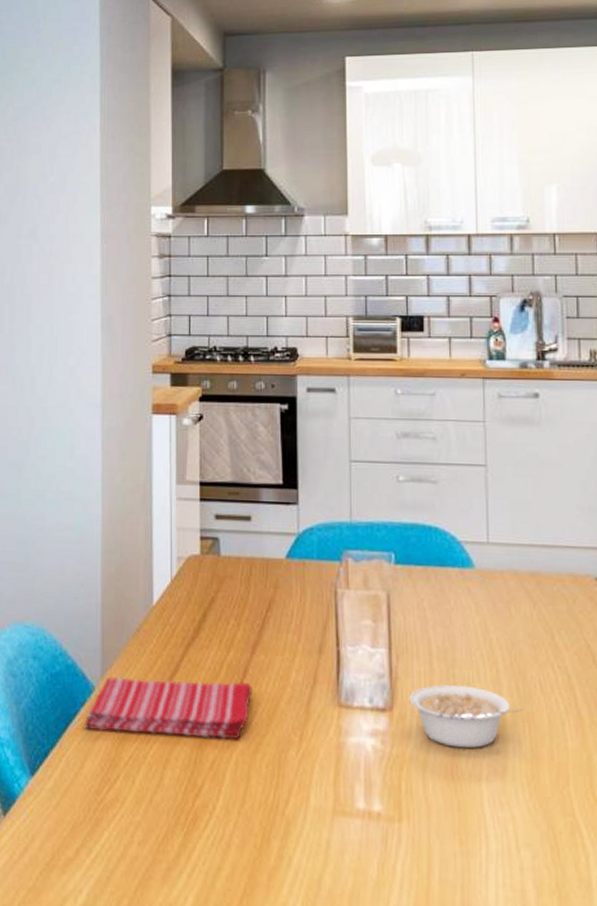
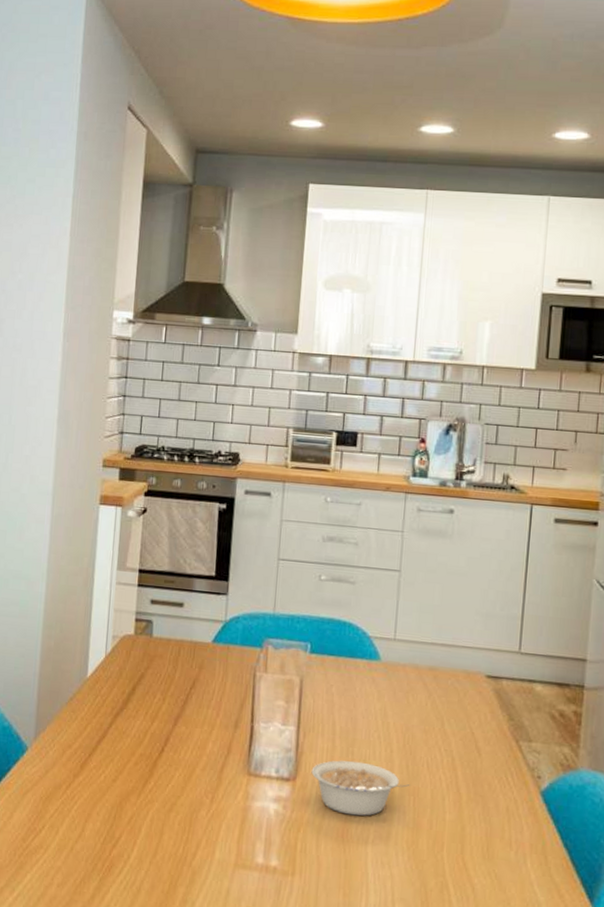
dish towel: present [84,676,252,740] -> none [15,739,172,799]

